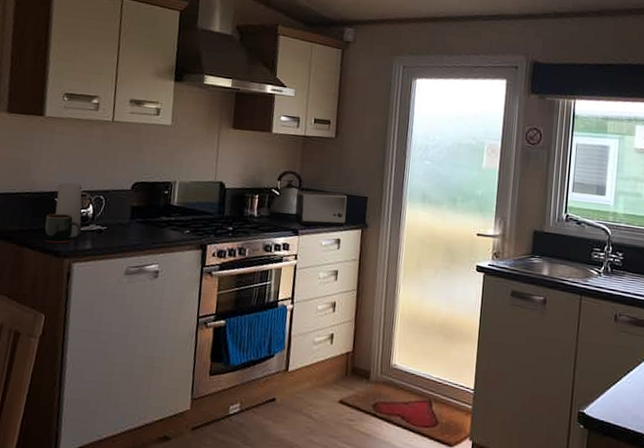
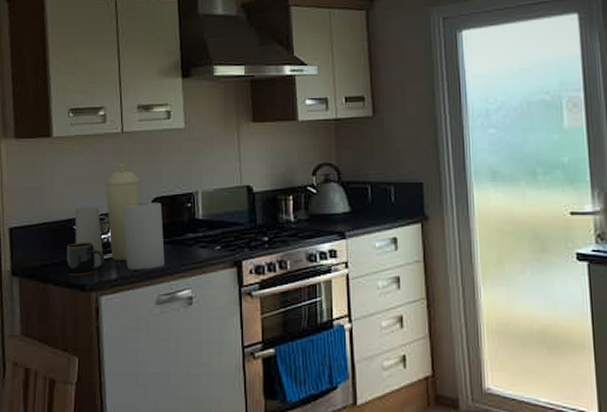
canister: none [88,148,125,234] -> present [105,163,141,261]
paper towel holder: none [101,183,141,245] -> present [123,200,165,270]
toaster: present [294,190,348,228] -> none [336,181,400,227]

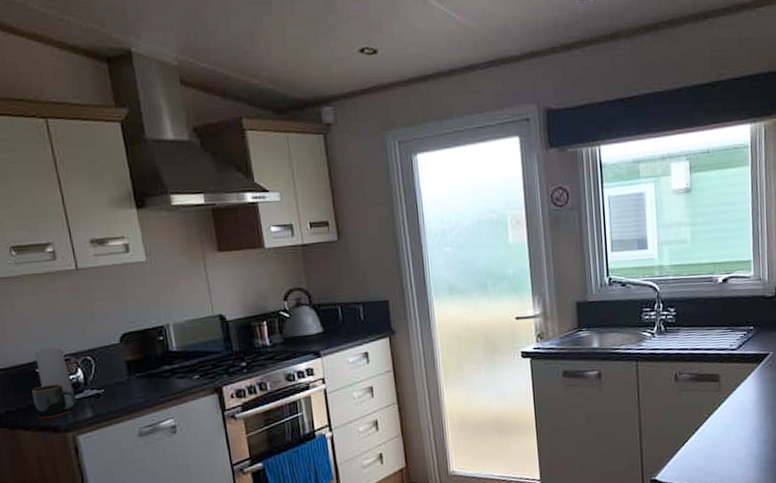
canister: present [105,163,141,261] -> none [65,301,108,399]
paper towel holder: present [123,200,165,270] -> none [90,337,143,407]

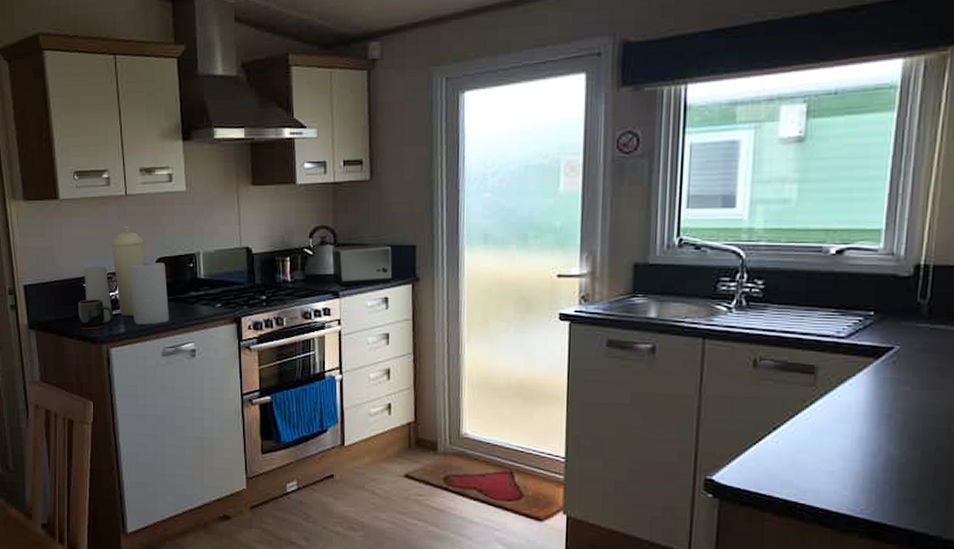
canister: none [65,301,108,399] -> present [111,225,145,316]
paper towel holder: none [90,337,143,407] -> present [130,260,169,325]
toaster: none [308,301,370,346] -> present [331,244,392,287]

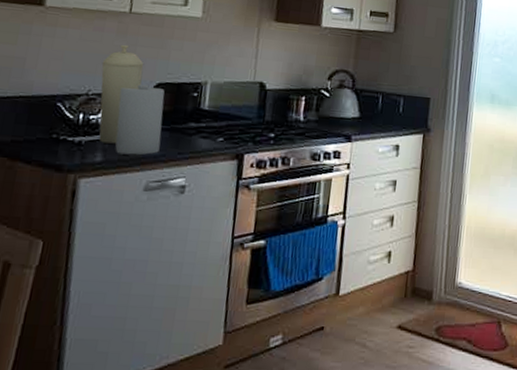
mug: present [77,299,114,330] -> none [42,120,91,156]
canister: present [84,266,111,322] -> none [57,84,92,148]
toaster: present [331,244,392,287] -> none [347,91,408,132]

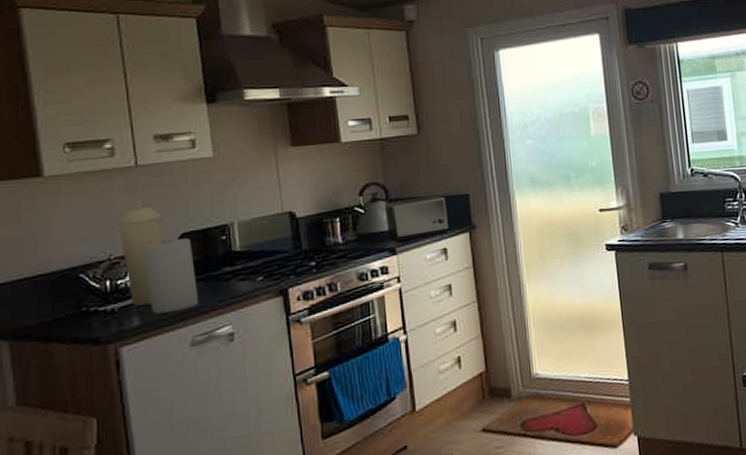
toaster: none [347,91,408,132] -> present [384,195,449,243]

